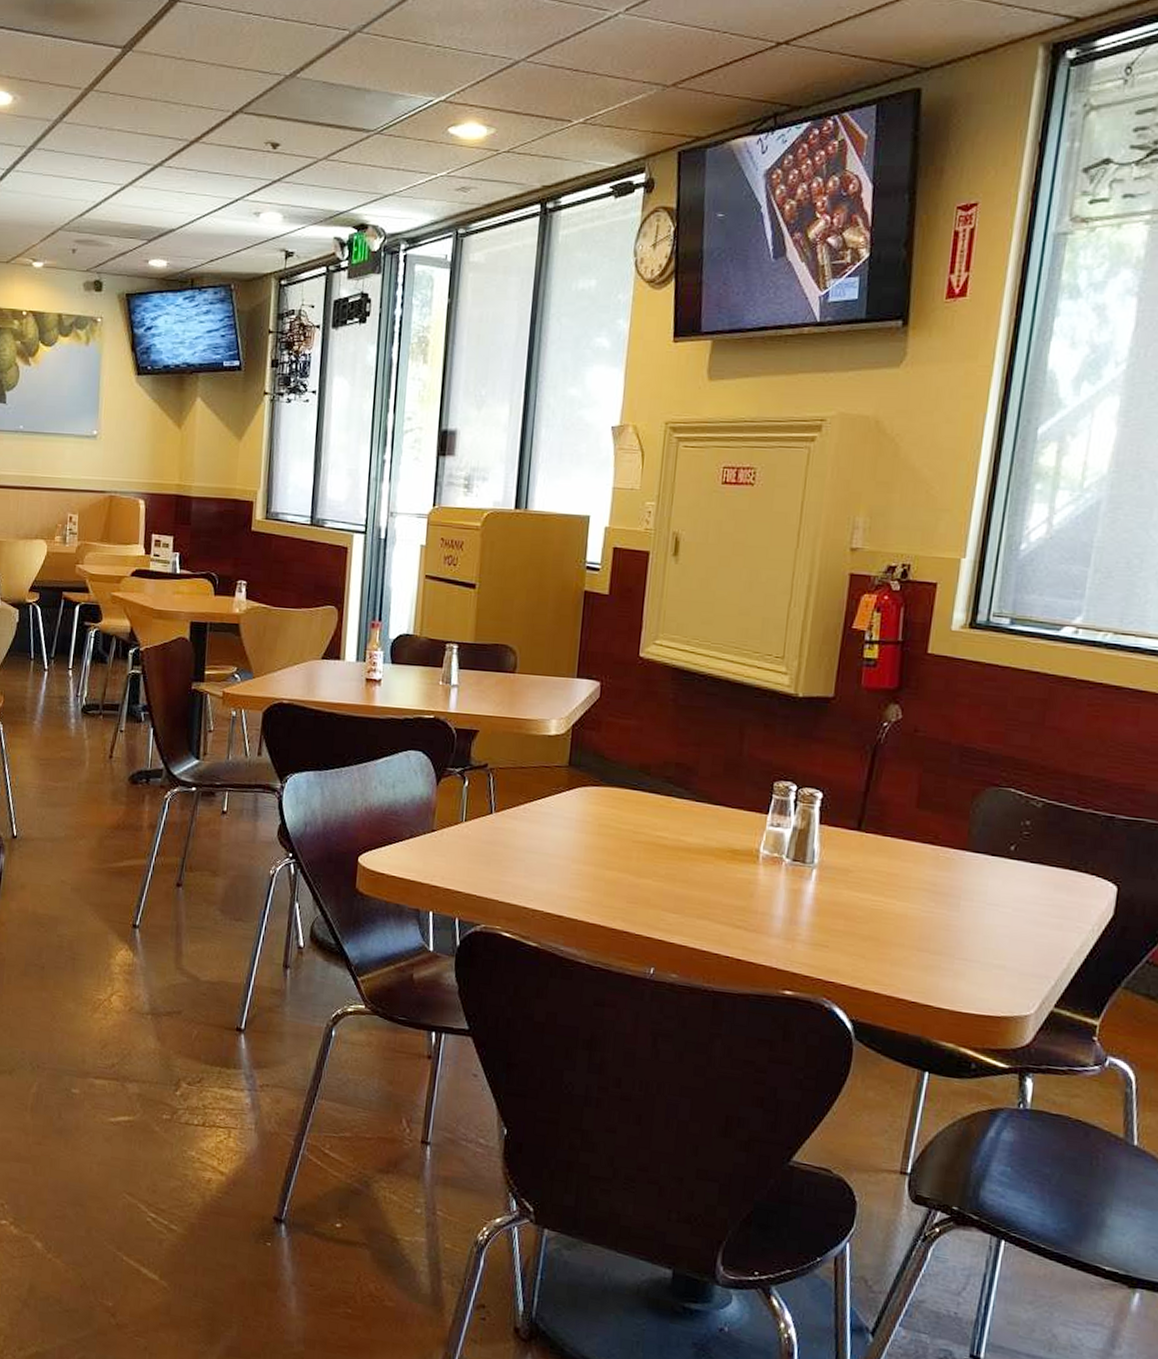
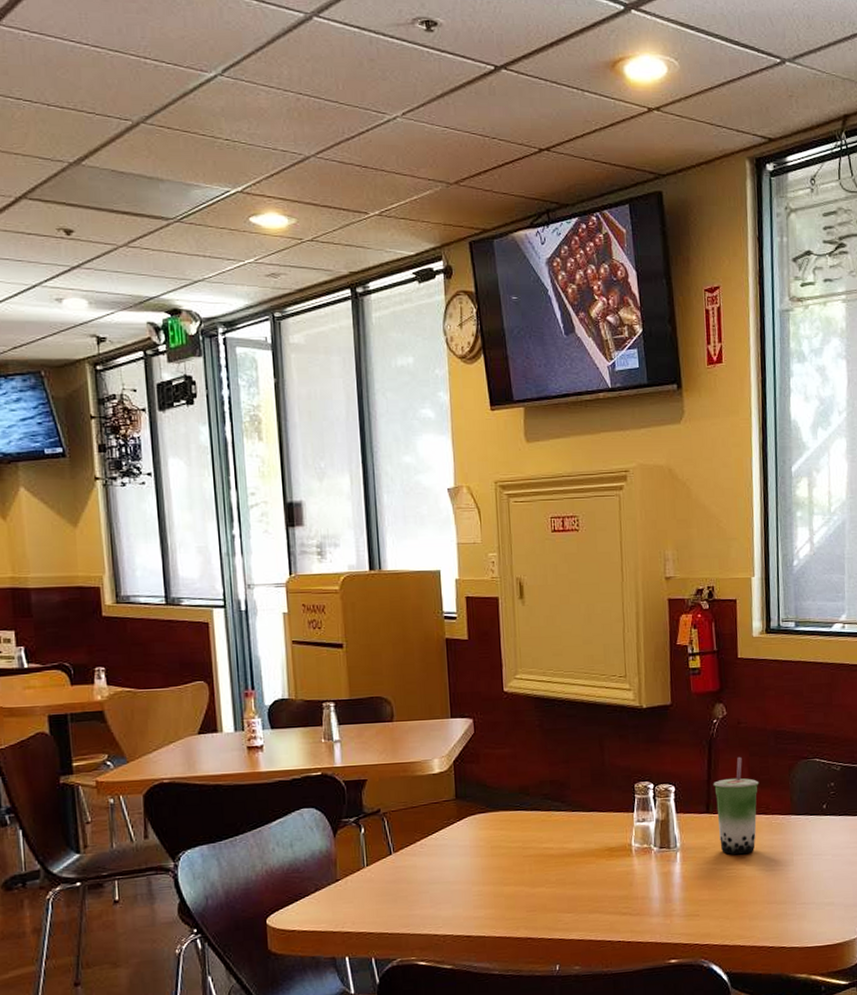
beverage cup: none [868,770,931,887] -> present [713,756,759,855]

